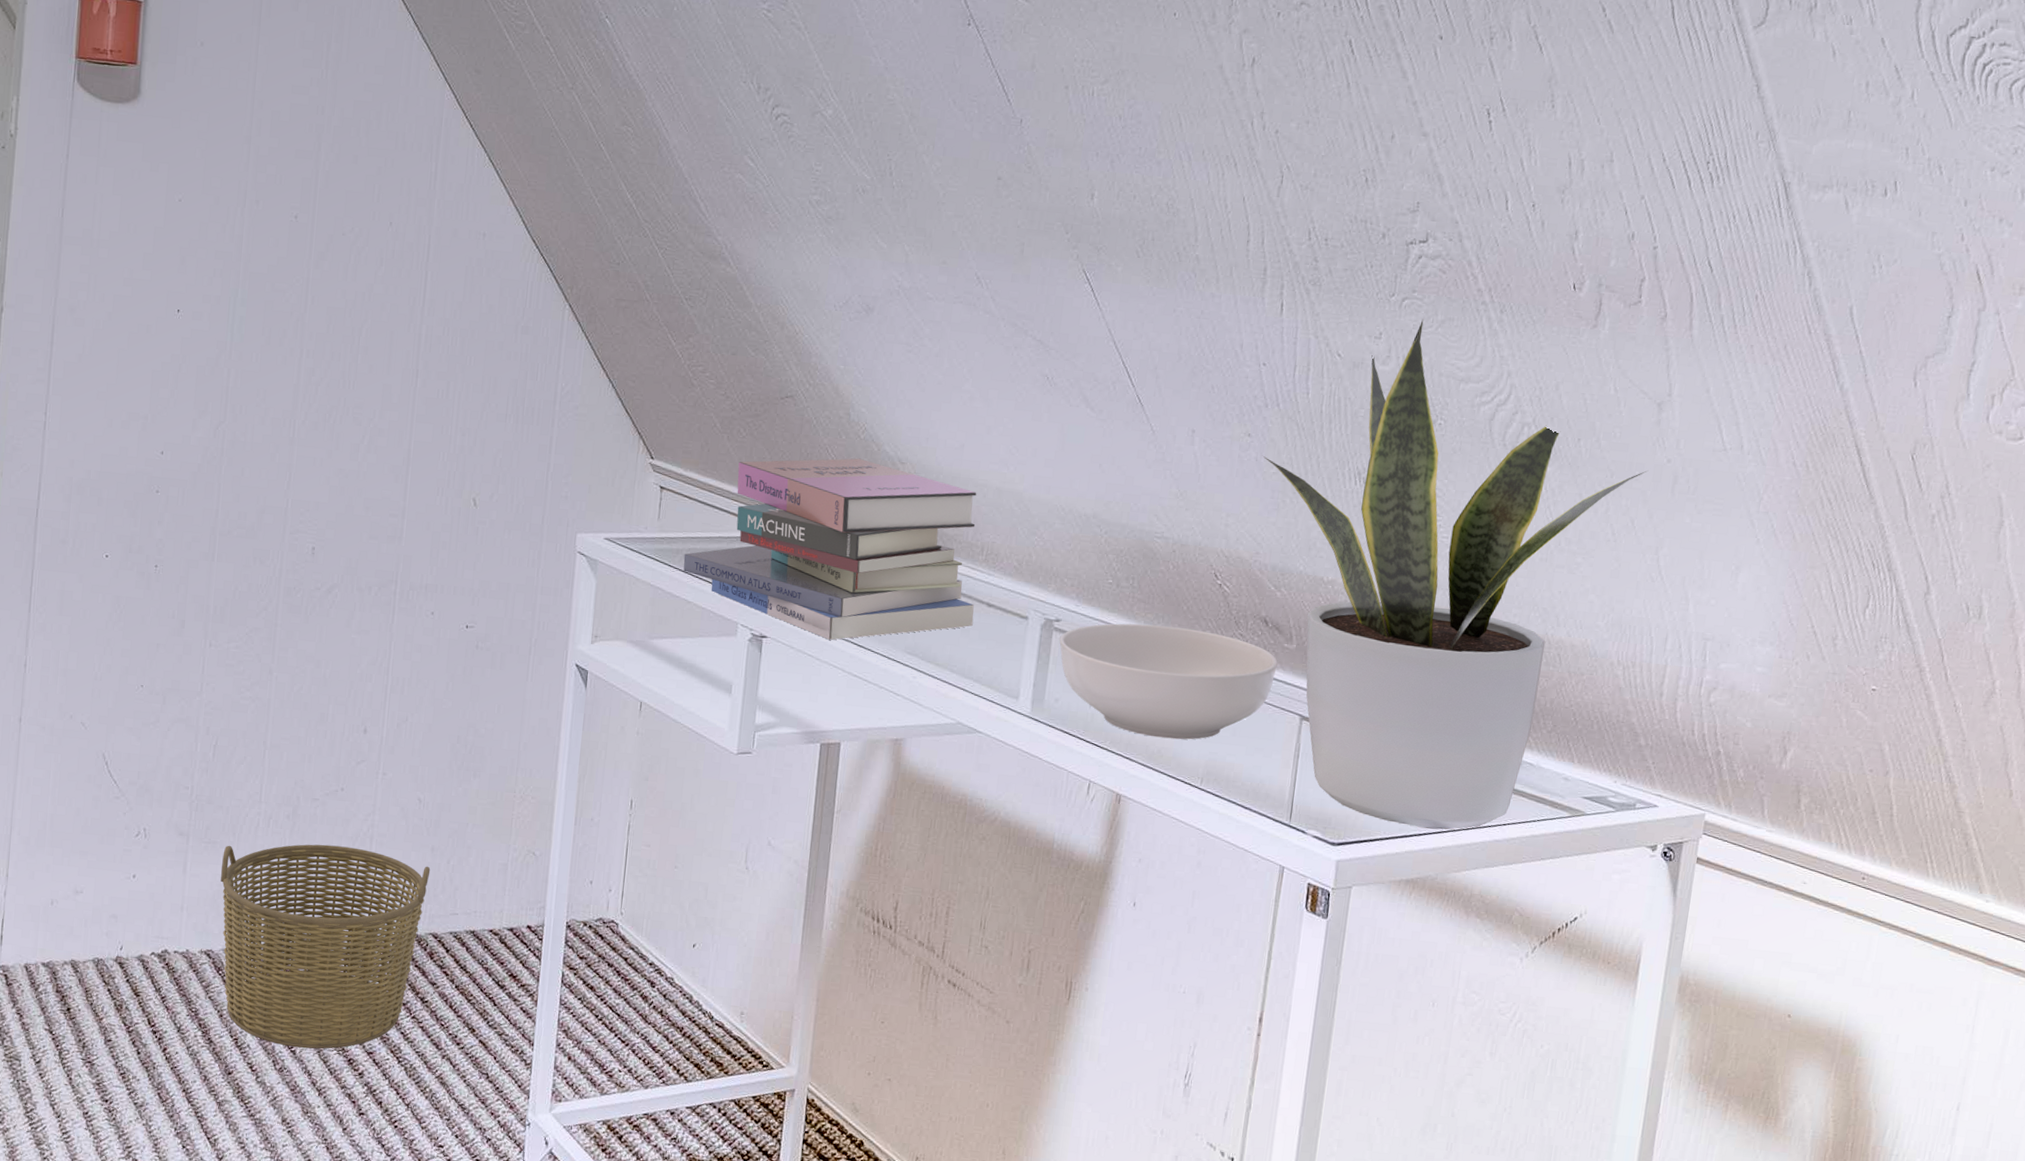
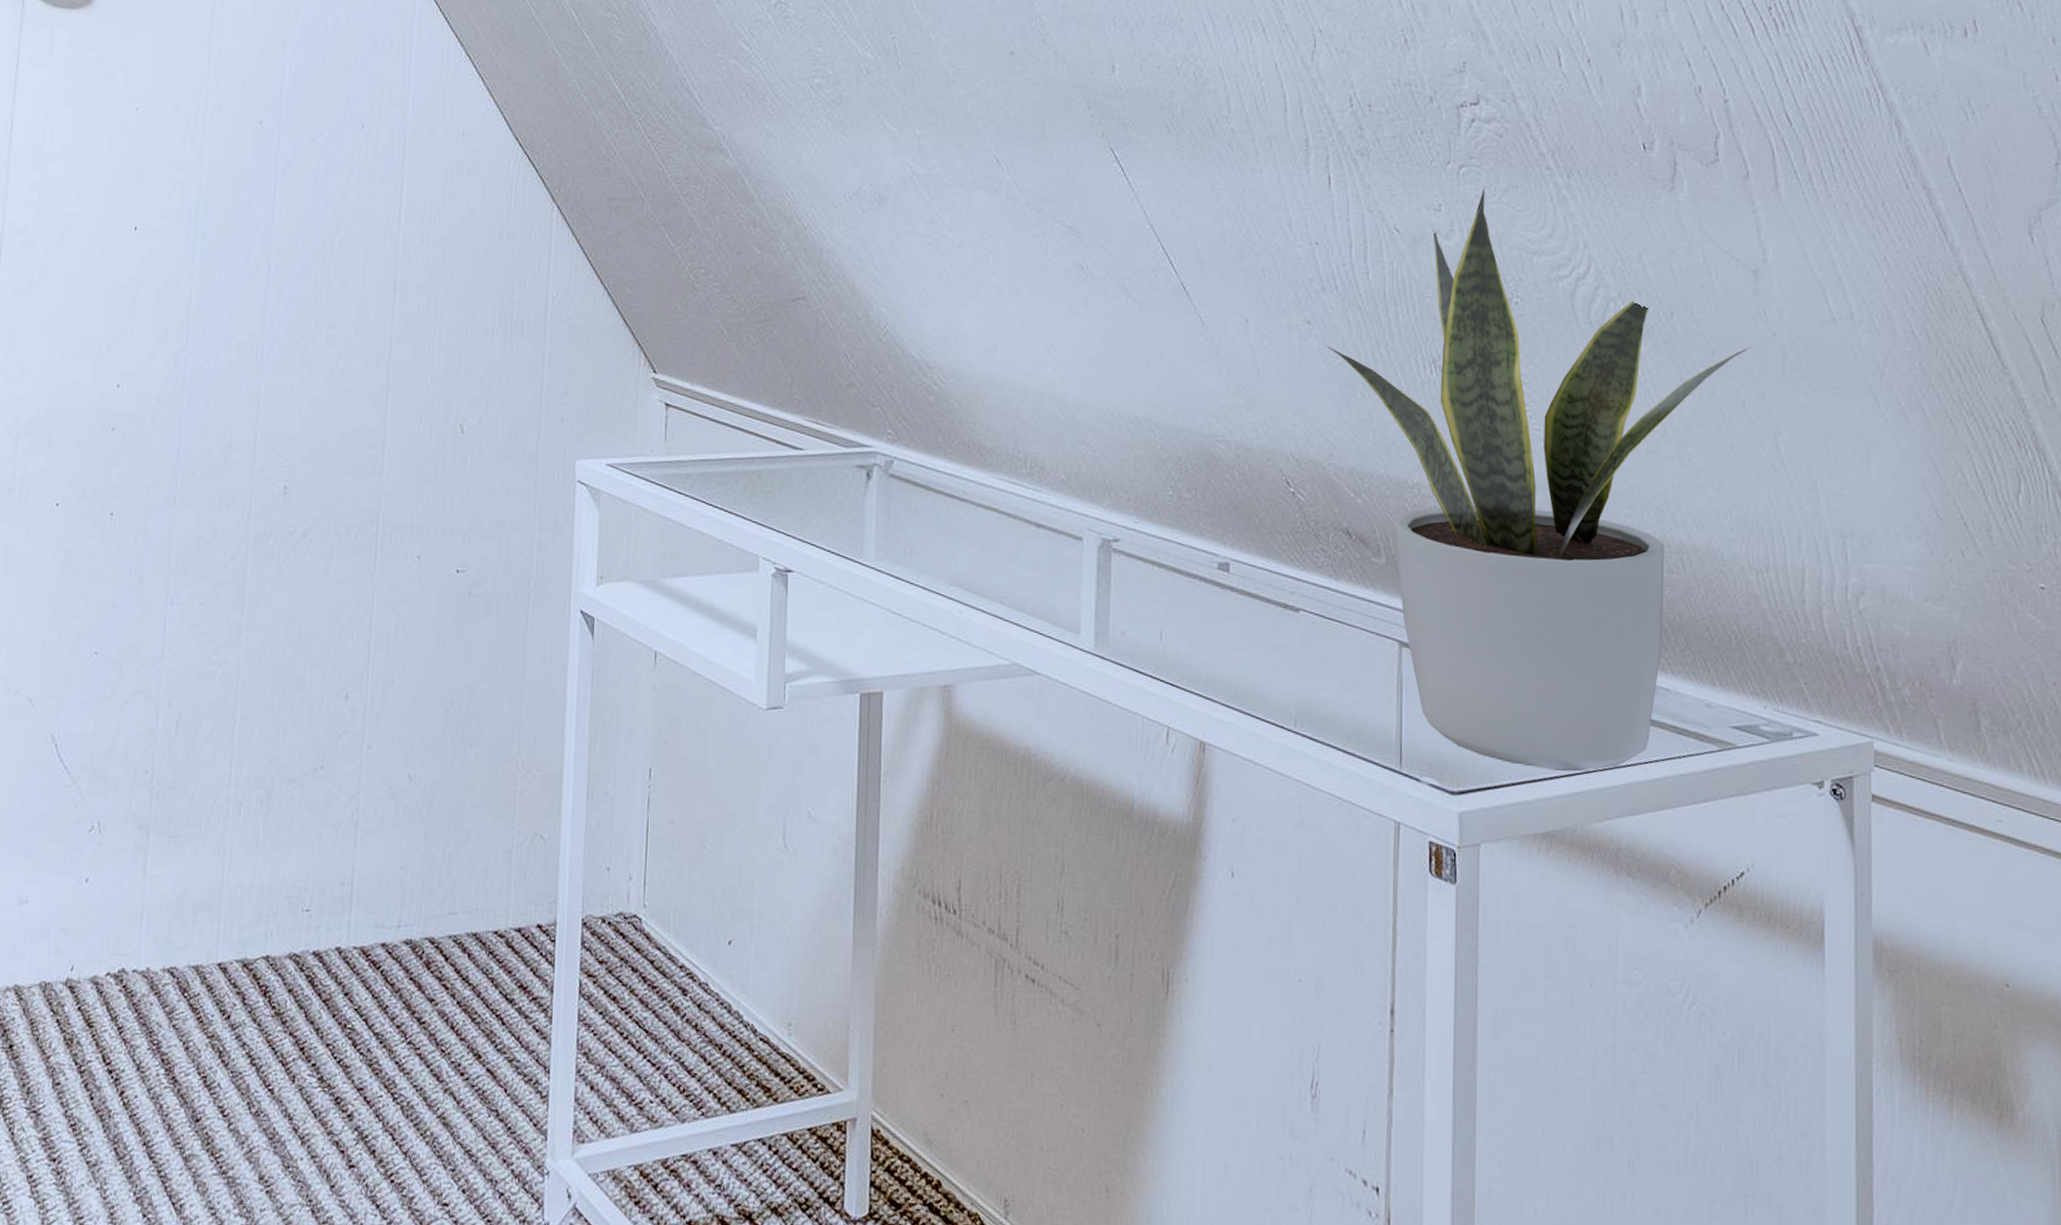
basket: present [221,844,431,1049] -> none [185,834,425,1086]
books: present [683,458,977,640] -> none [695,363,1022,572]
bowl: present [1059,623,1278,740] -> none [1120,541,1367,675]

